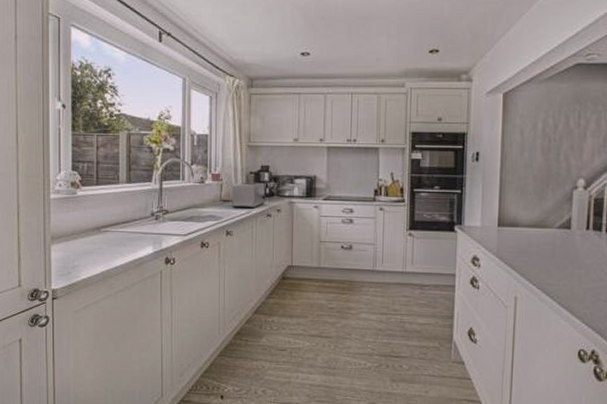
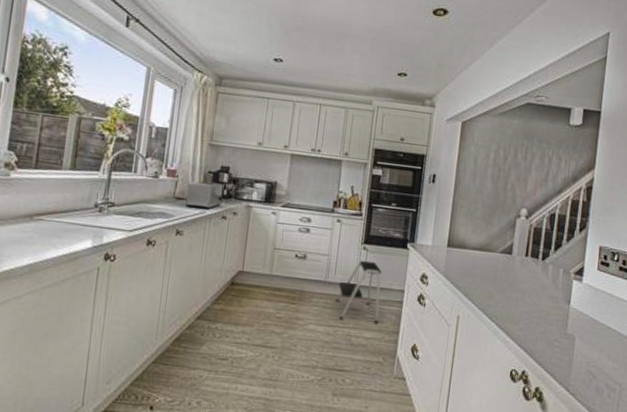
step stool: none [385,246,431,310] -> present [335,260,382,324]

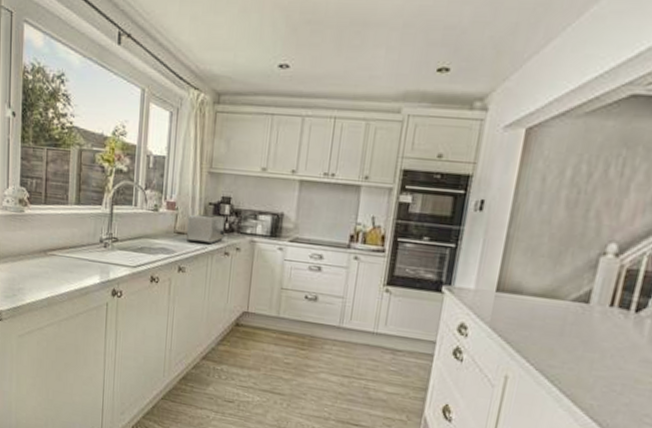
step stool: present [335,260,382,324] -> none [351,304,408,378]

